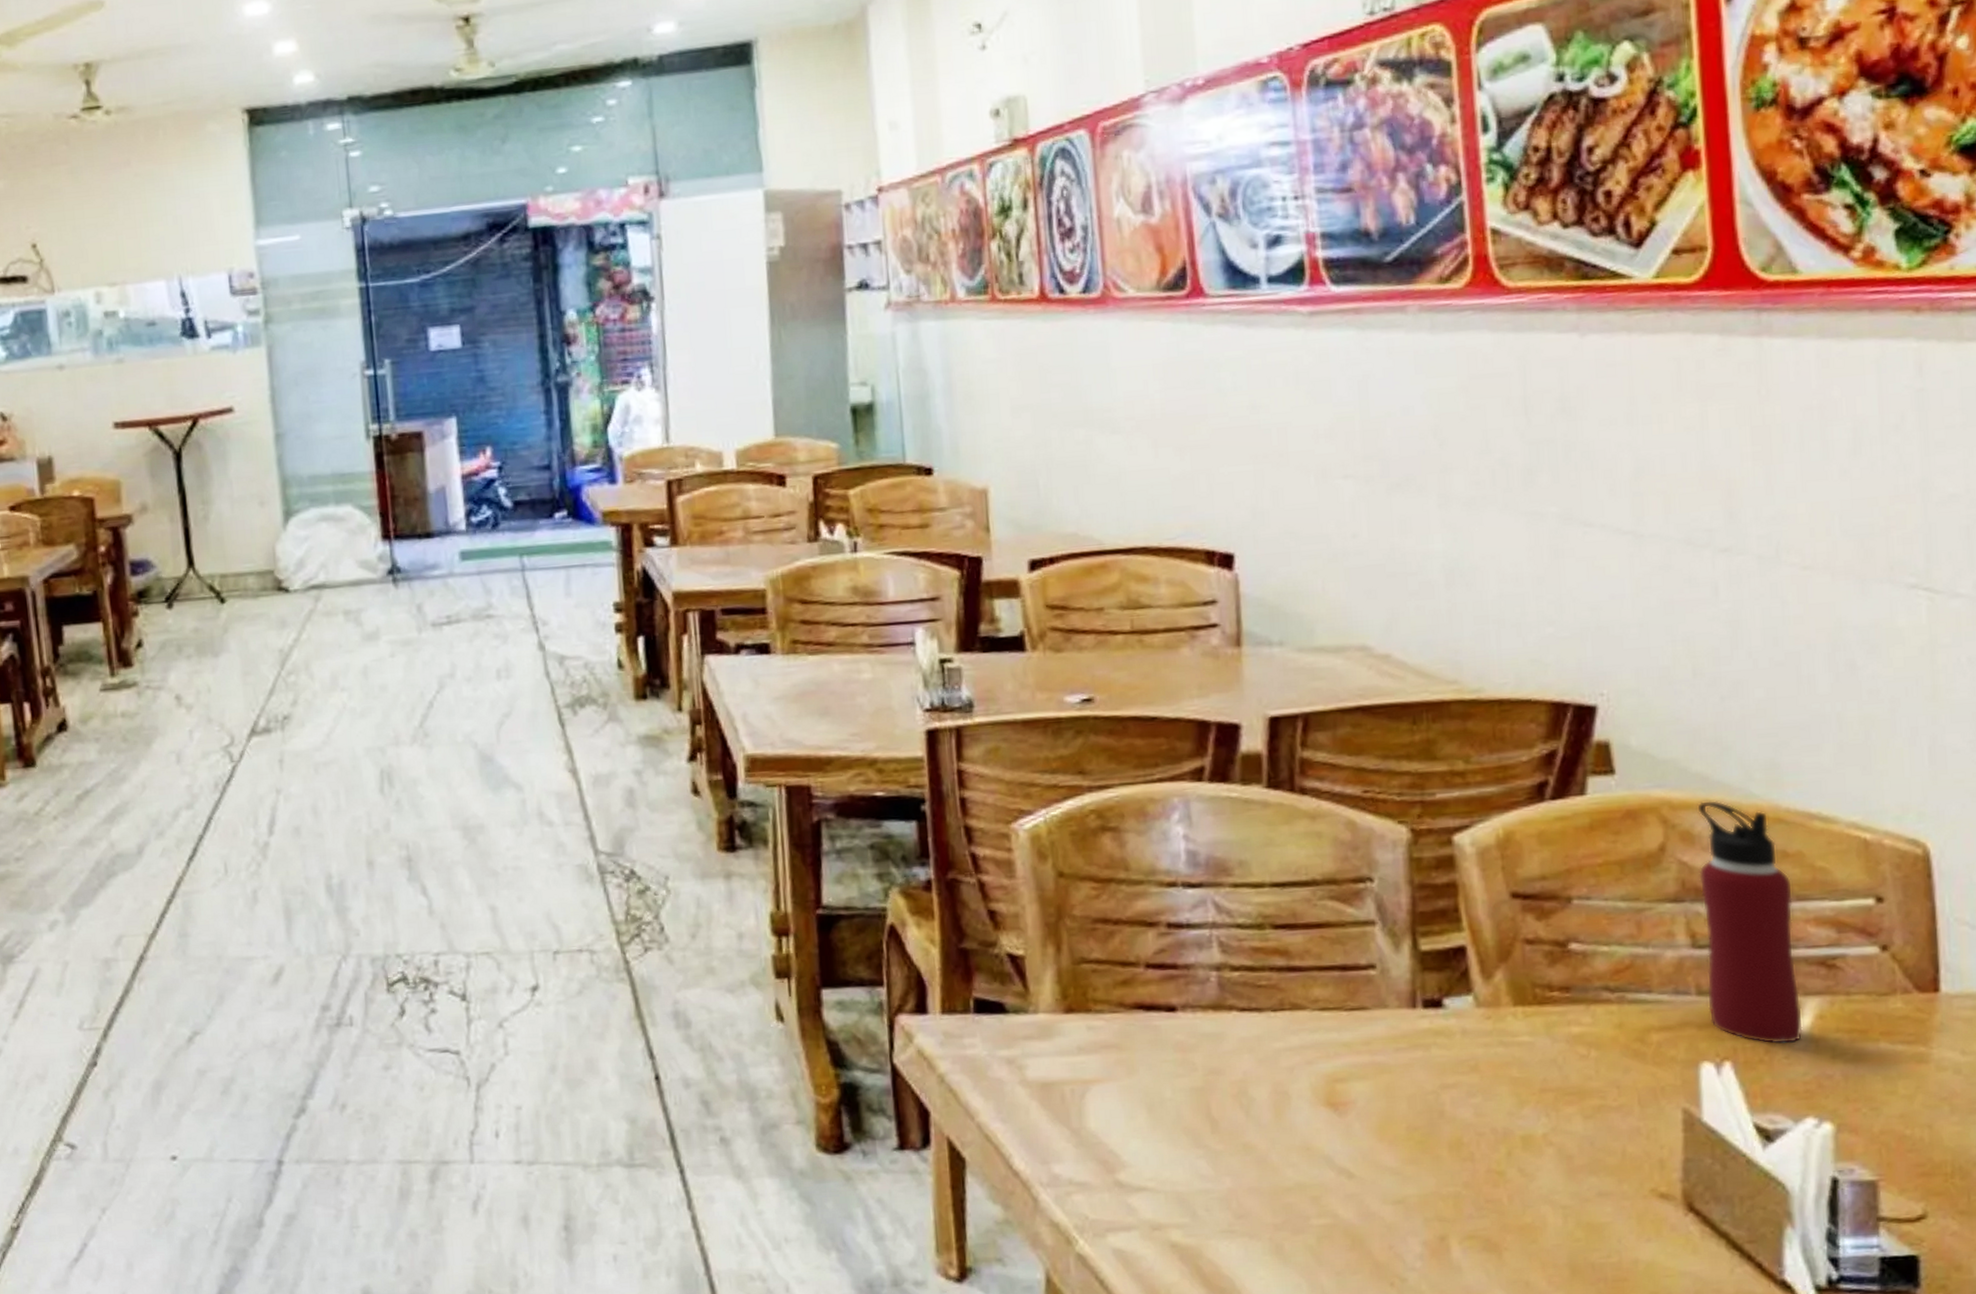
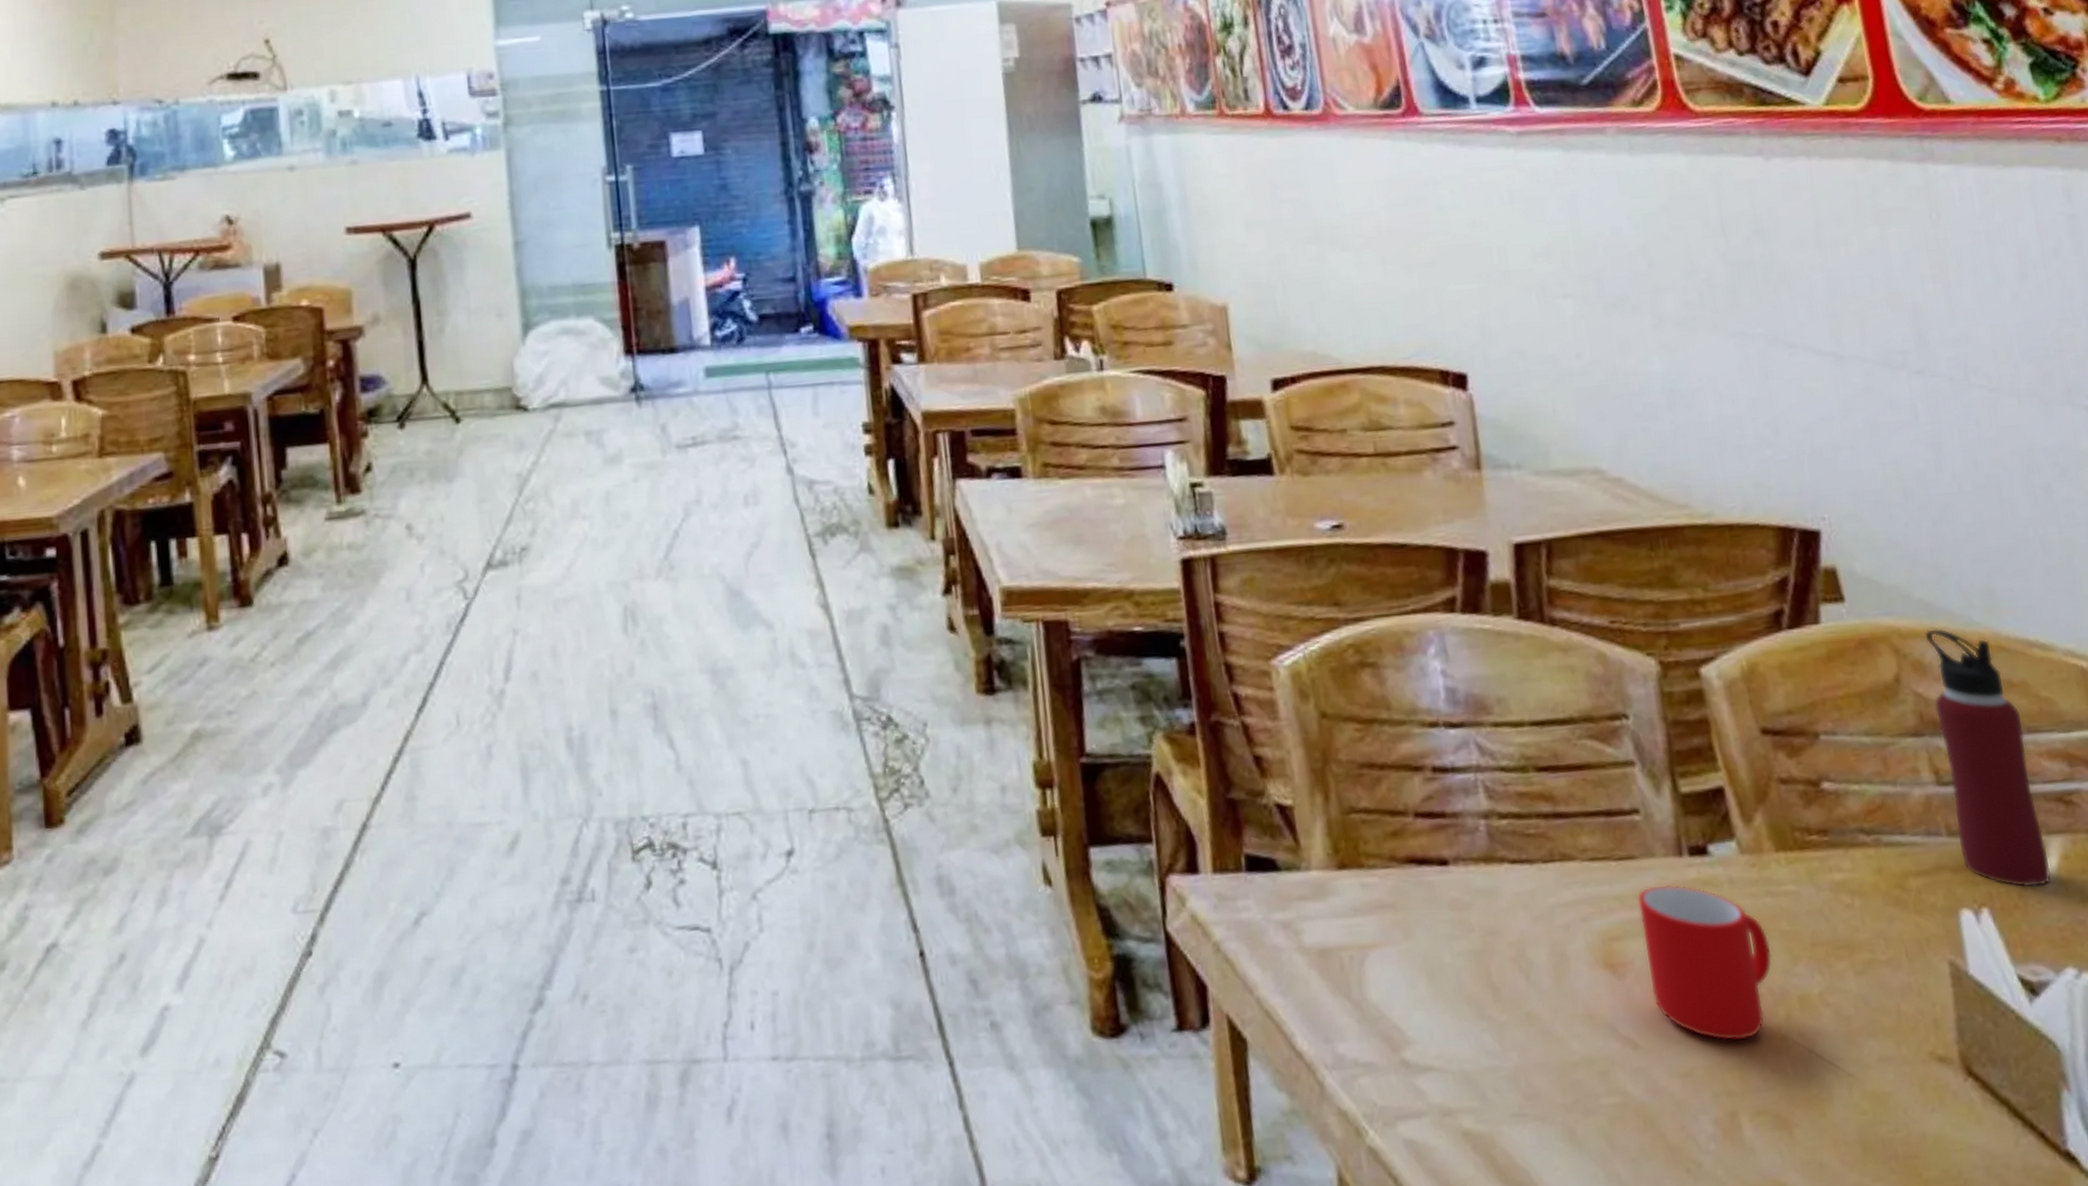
cup: none [1365,1033,1499,1174] -> present [1637,884,1772,1041]

